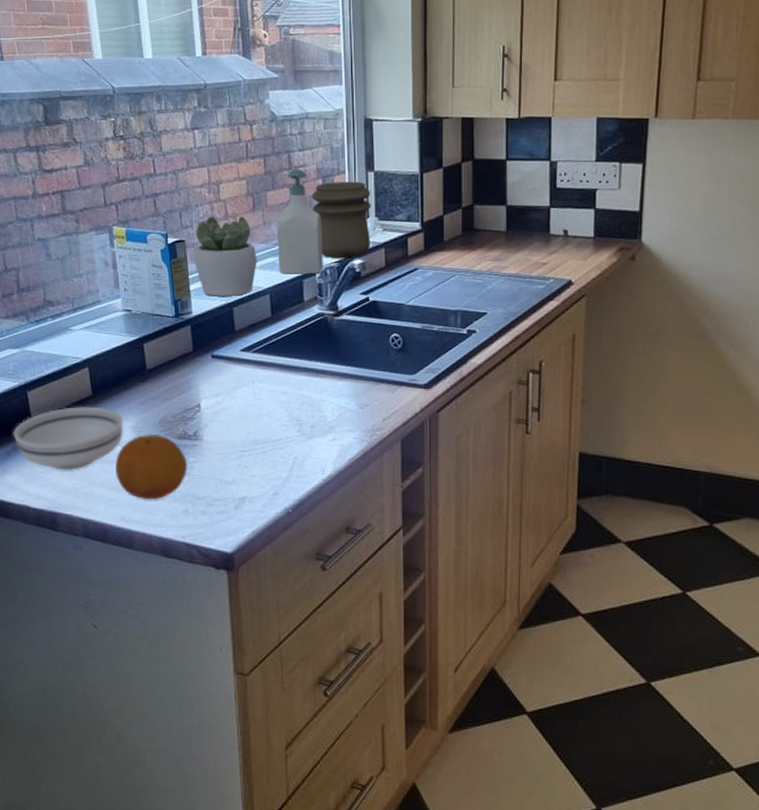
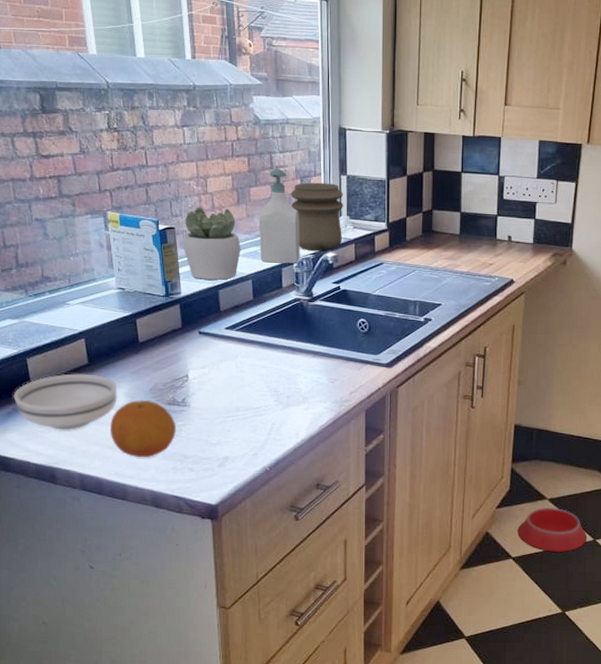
pet bowl: none [587,553,675,609] -> present [517,508,587,553]

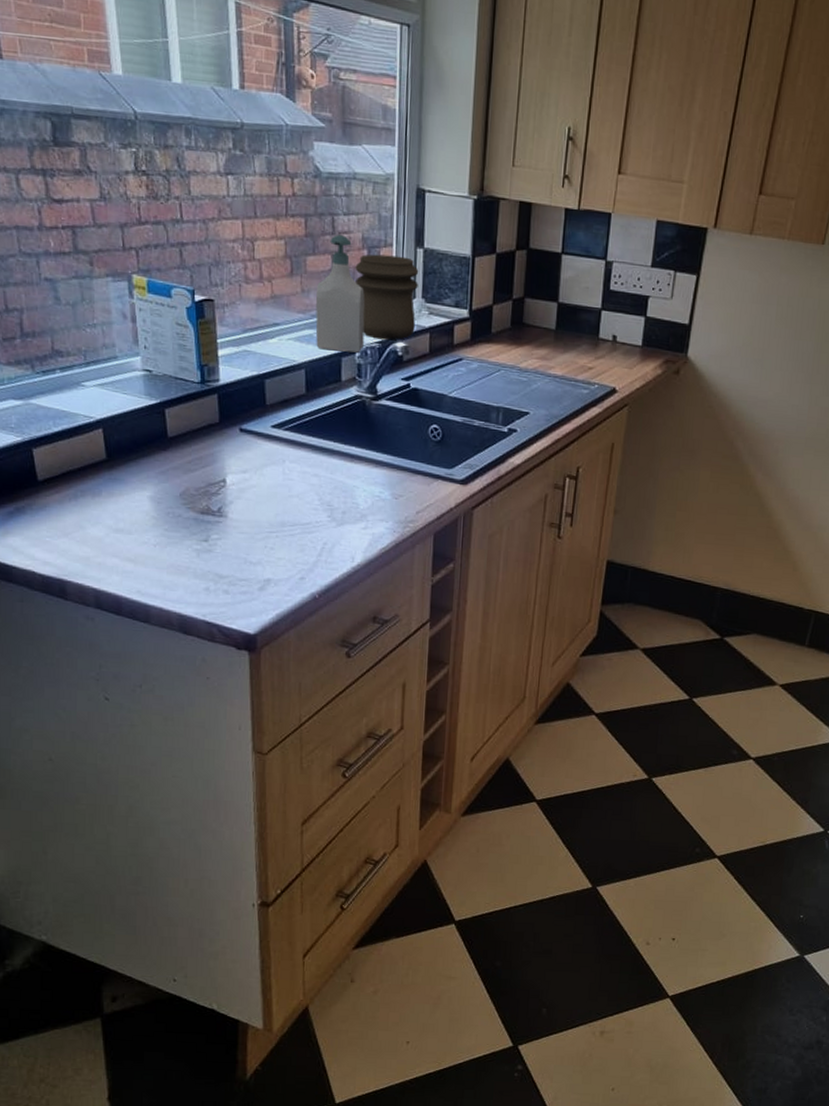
bowl: present [13,373,117,430] -> none [16,470,141,537]
fruit: present [110,399,176,457] -> none [132,505,210,575]
succulent plant: present [183,207,241,280] -> none [223,276,293,368]
pet bowl: present [517,508,587,553] -> none [603,658,683,711]

